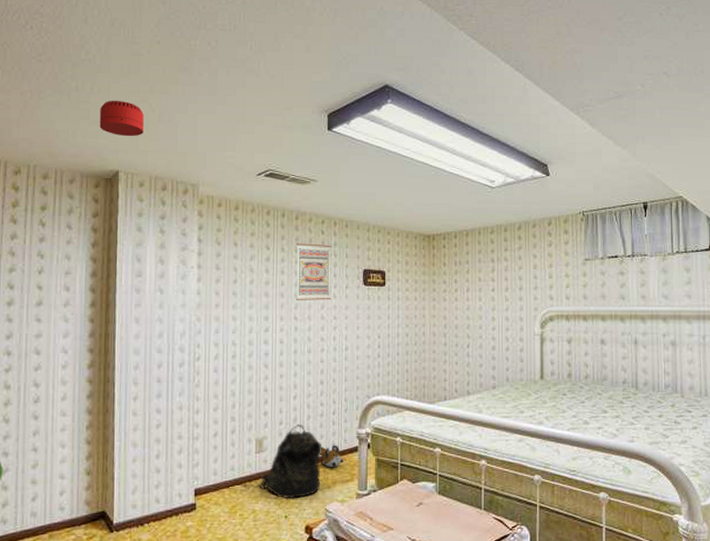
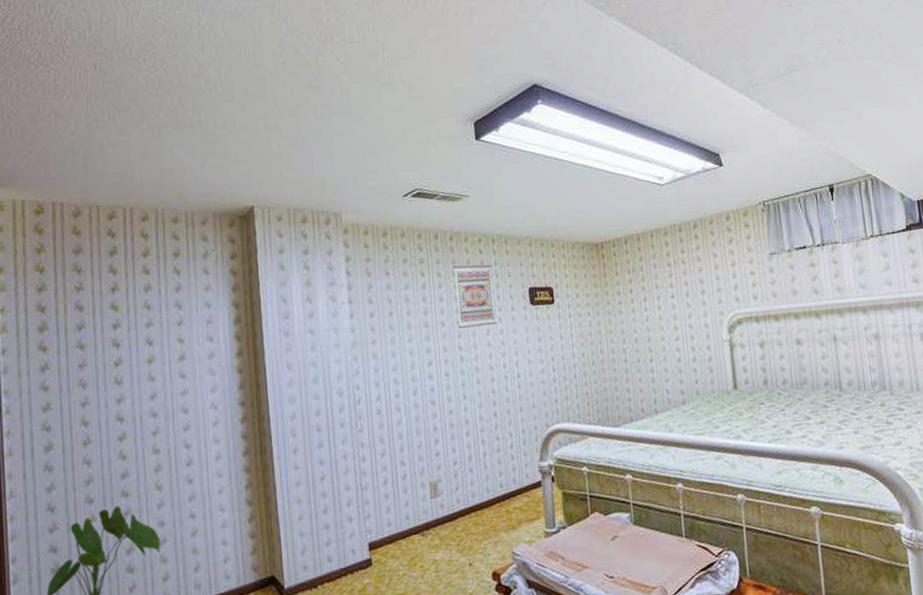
smoke detector: present [99,101,144,137] -> none [227,130,276,169]
backpack: present [260,424,322,499] -> none [438,462,505,545]
plush toy: present [320,445,344,468] -> none [500,481,528,507]

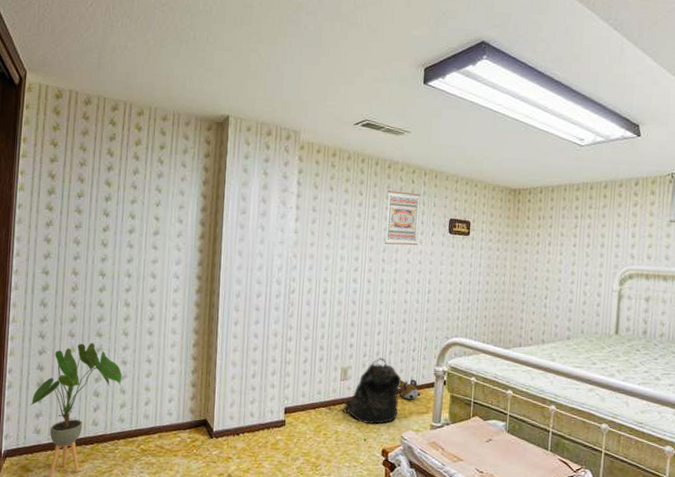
backpack: none [438,462,505,545] -> present [343,358,402,425]
plush toy: none [500,481,528,507] -> present [399,379,421,400]

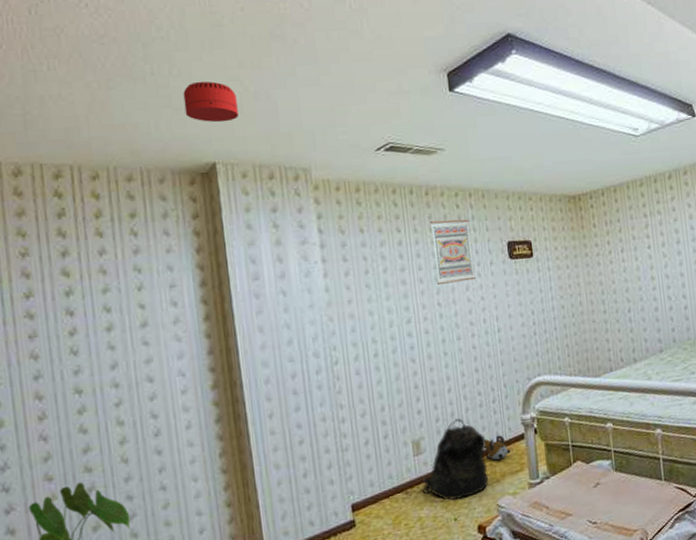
smoke detector: none [213,50,254,85] -> present [183,81,239,123]

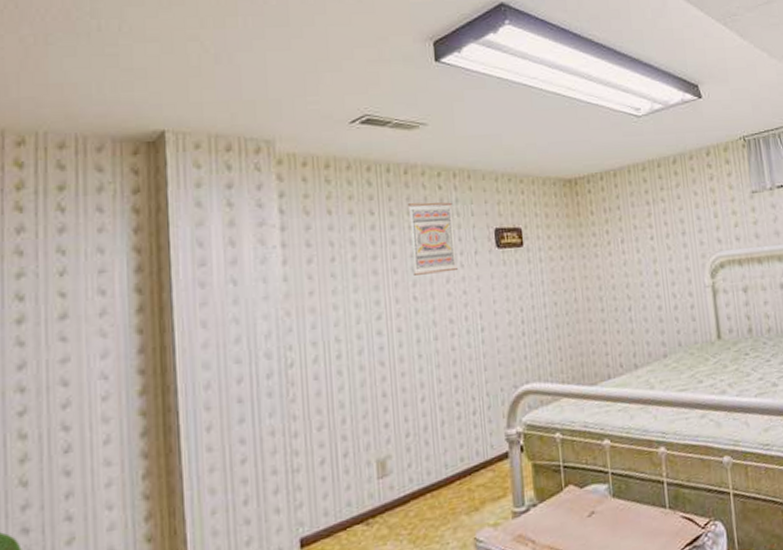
smoke detector: present [183,81,239,123] -> none [133,41,195,86]
backpack: present [422,418,489,500] -> none [386,433,466,533]
plush toy: present [483,435,511,460] -> none [461,453,493,484]

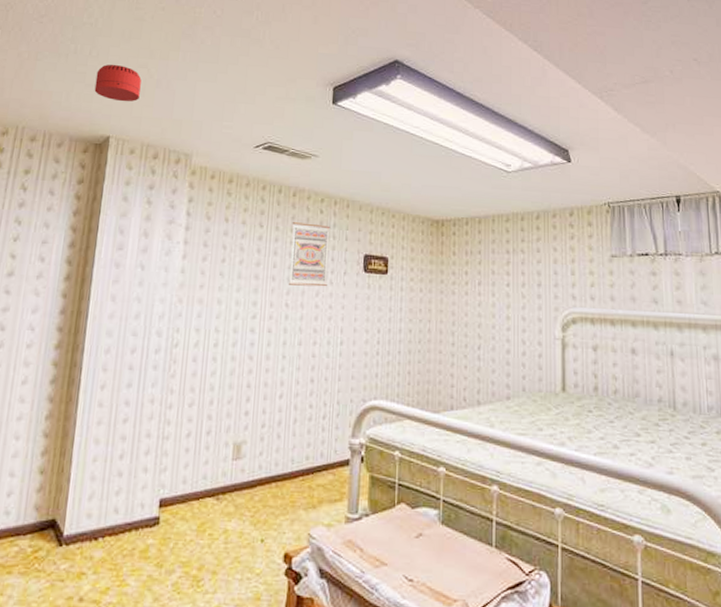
smoke detector: none [133,41,195,86] -> present [94,64,141,102]

